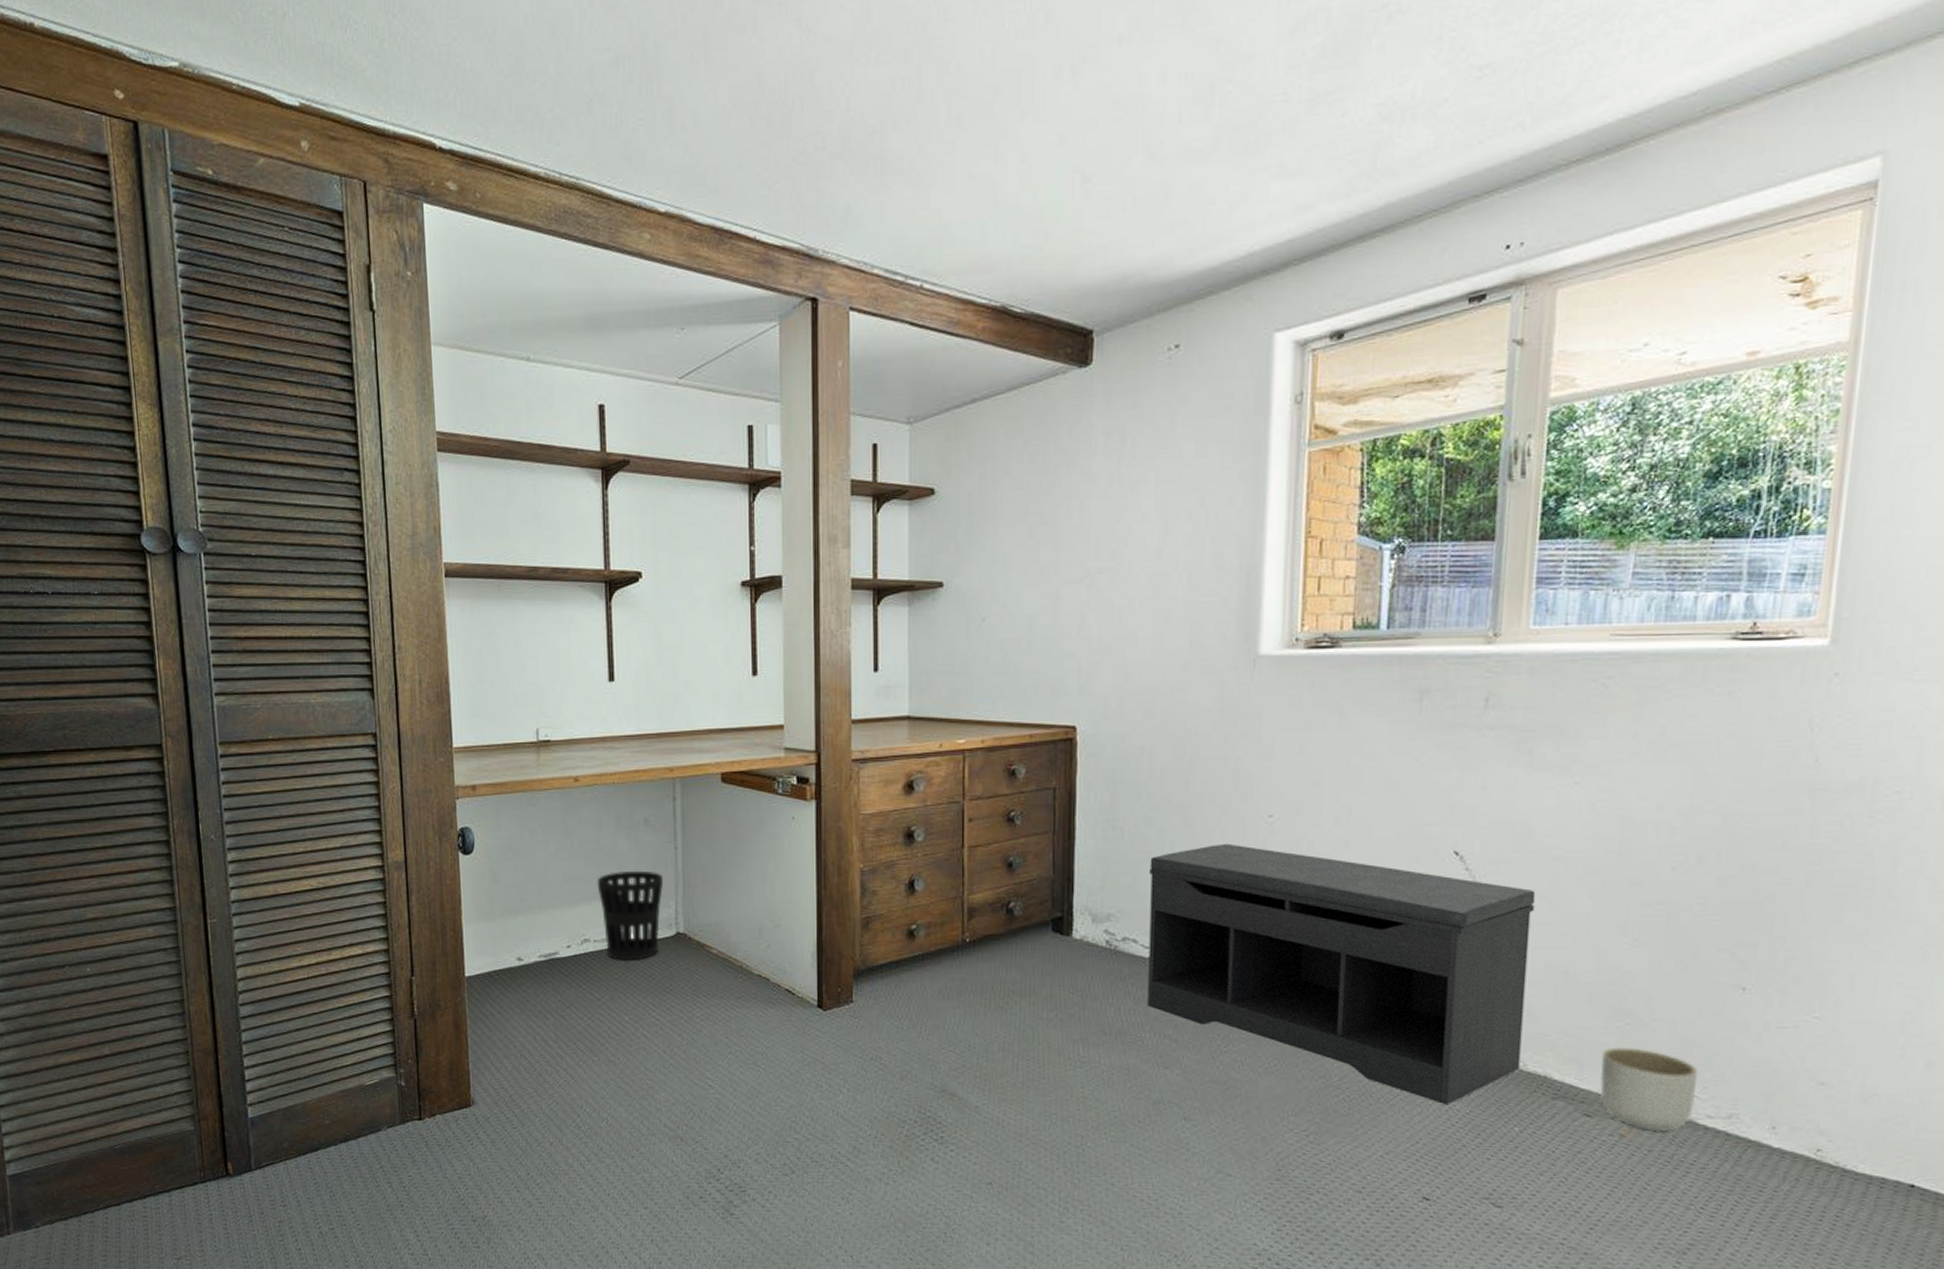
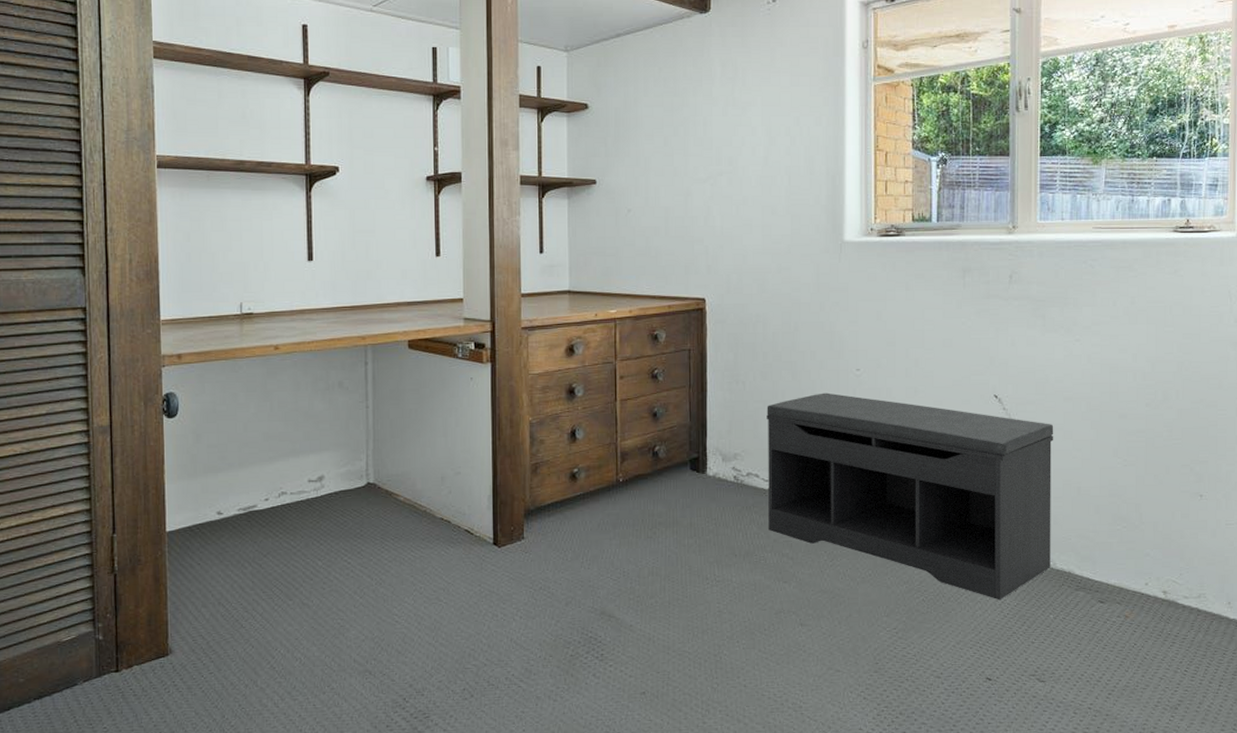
wastebasket: present [597,870,664,962] -> none [294,428,356,511]
planter: present [1599,1047,1698,1132] -> none [1108,546,1175,612]

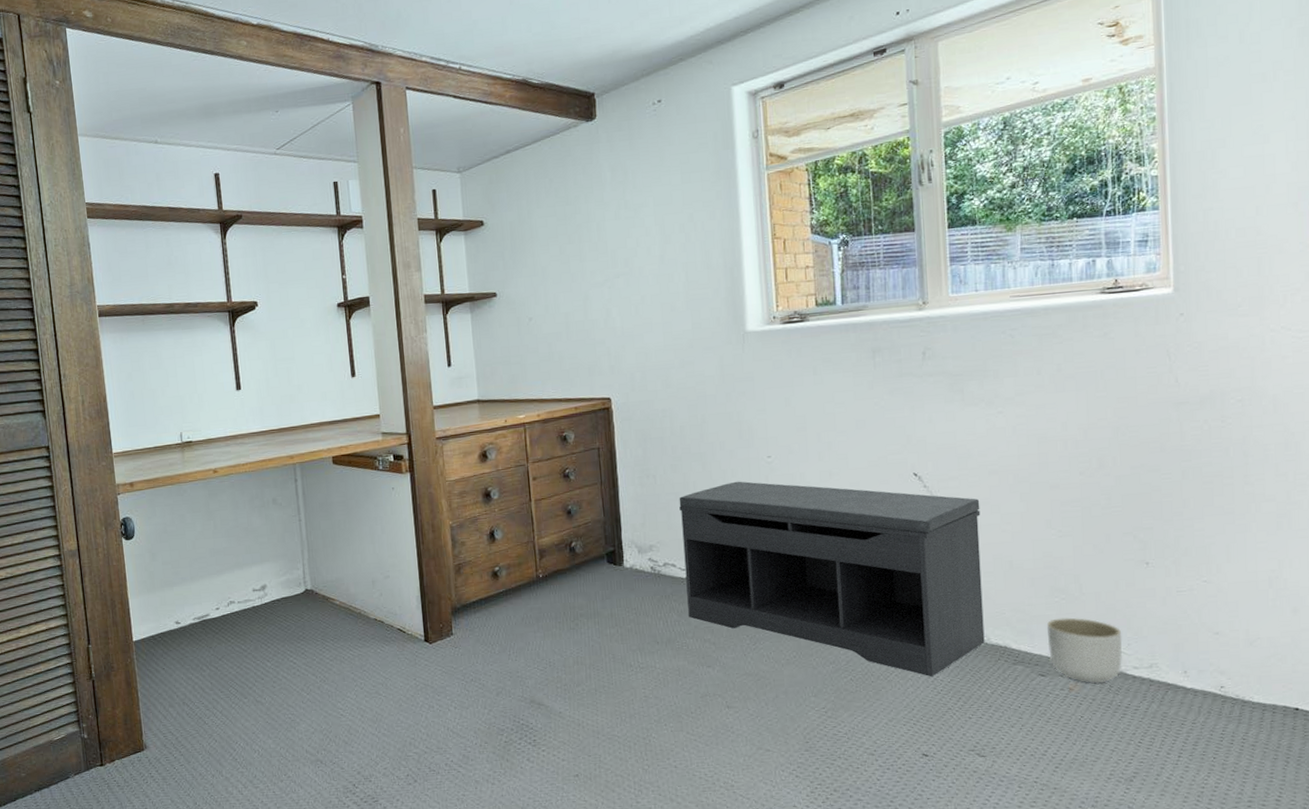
planter: none [1108,546,1175,612] -> present [1046,617,1122,684]

